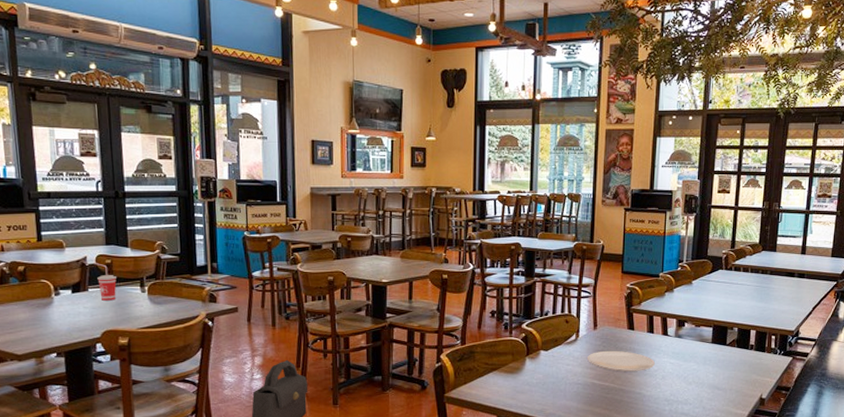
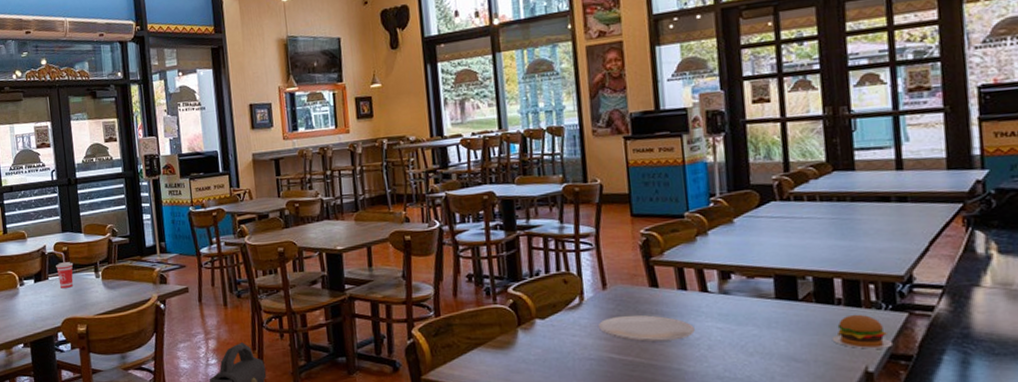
burger: none [743,357,780,382] -> present [831,314,894,349]

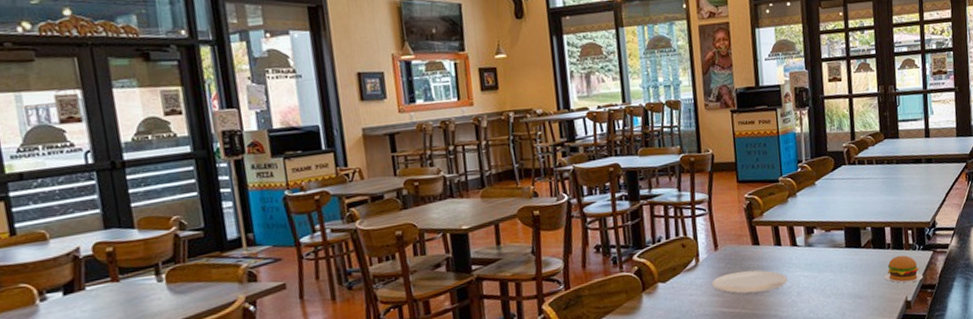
beverage cup: present [52,250,74,288] -> none [89,252,124,299]

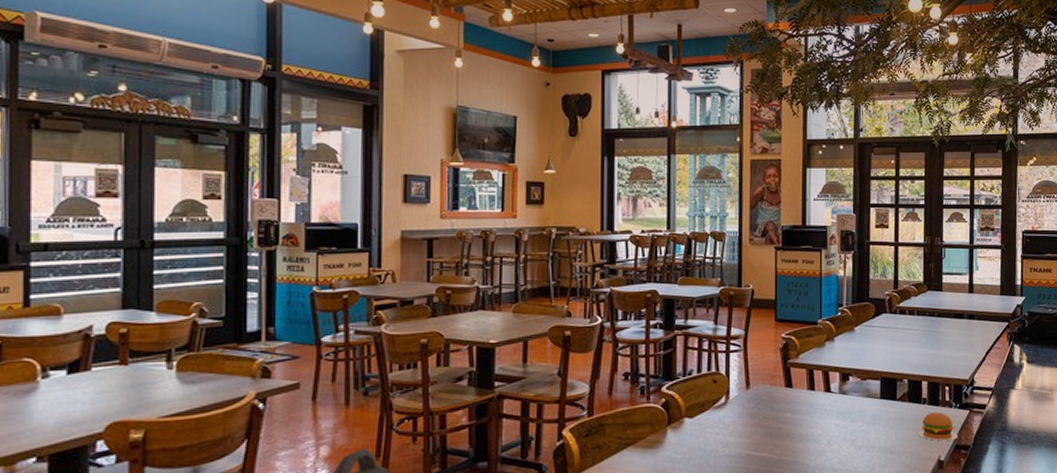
plate: present [712,270,787,294] -> none [740,413,818,438]

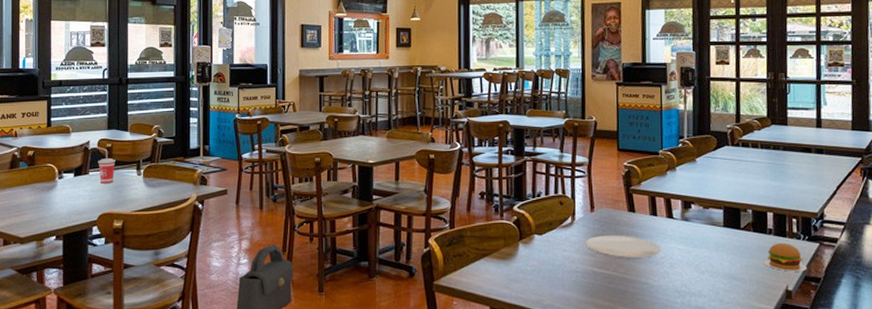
beverage cup: none [102,331,135,382] -> present [95,146,116,184]
plate: none [740,413,818,438] -> present [586,235,661,258]

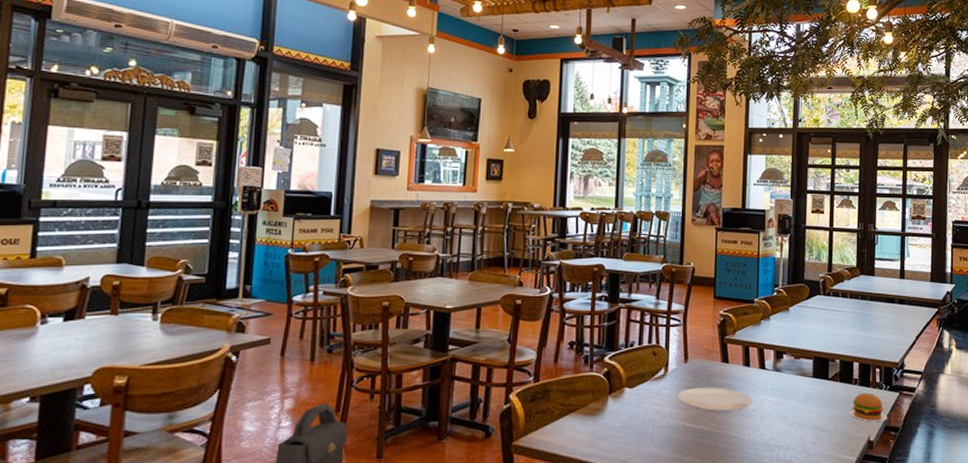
beverage cup: present [95,146,116,184] -> none [97,283,125,330]

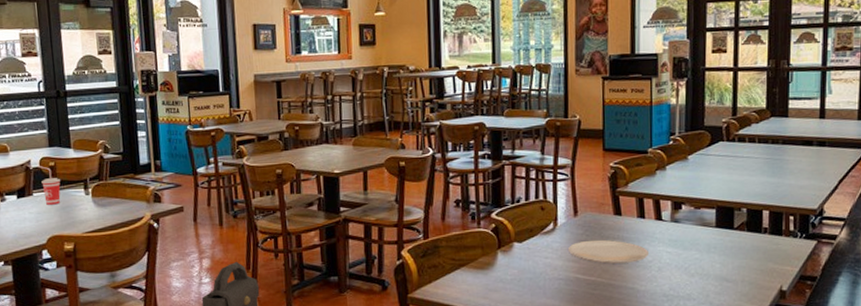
beverage cup: none [97,283,125,330] -> present [37,165,61,205]
burger: present [848,392,888,422] -> none [757,241,804,271]

